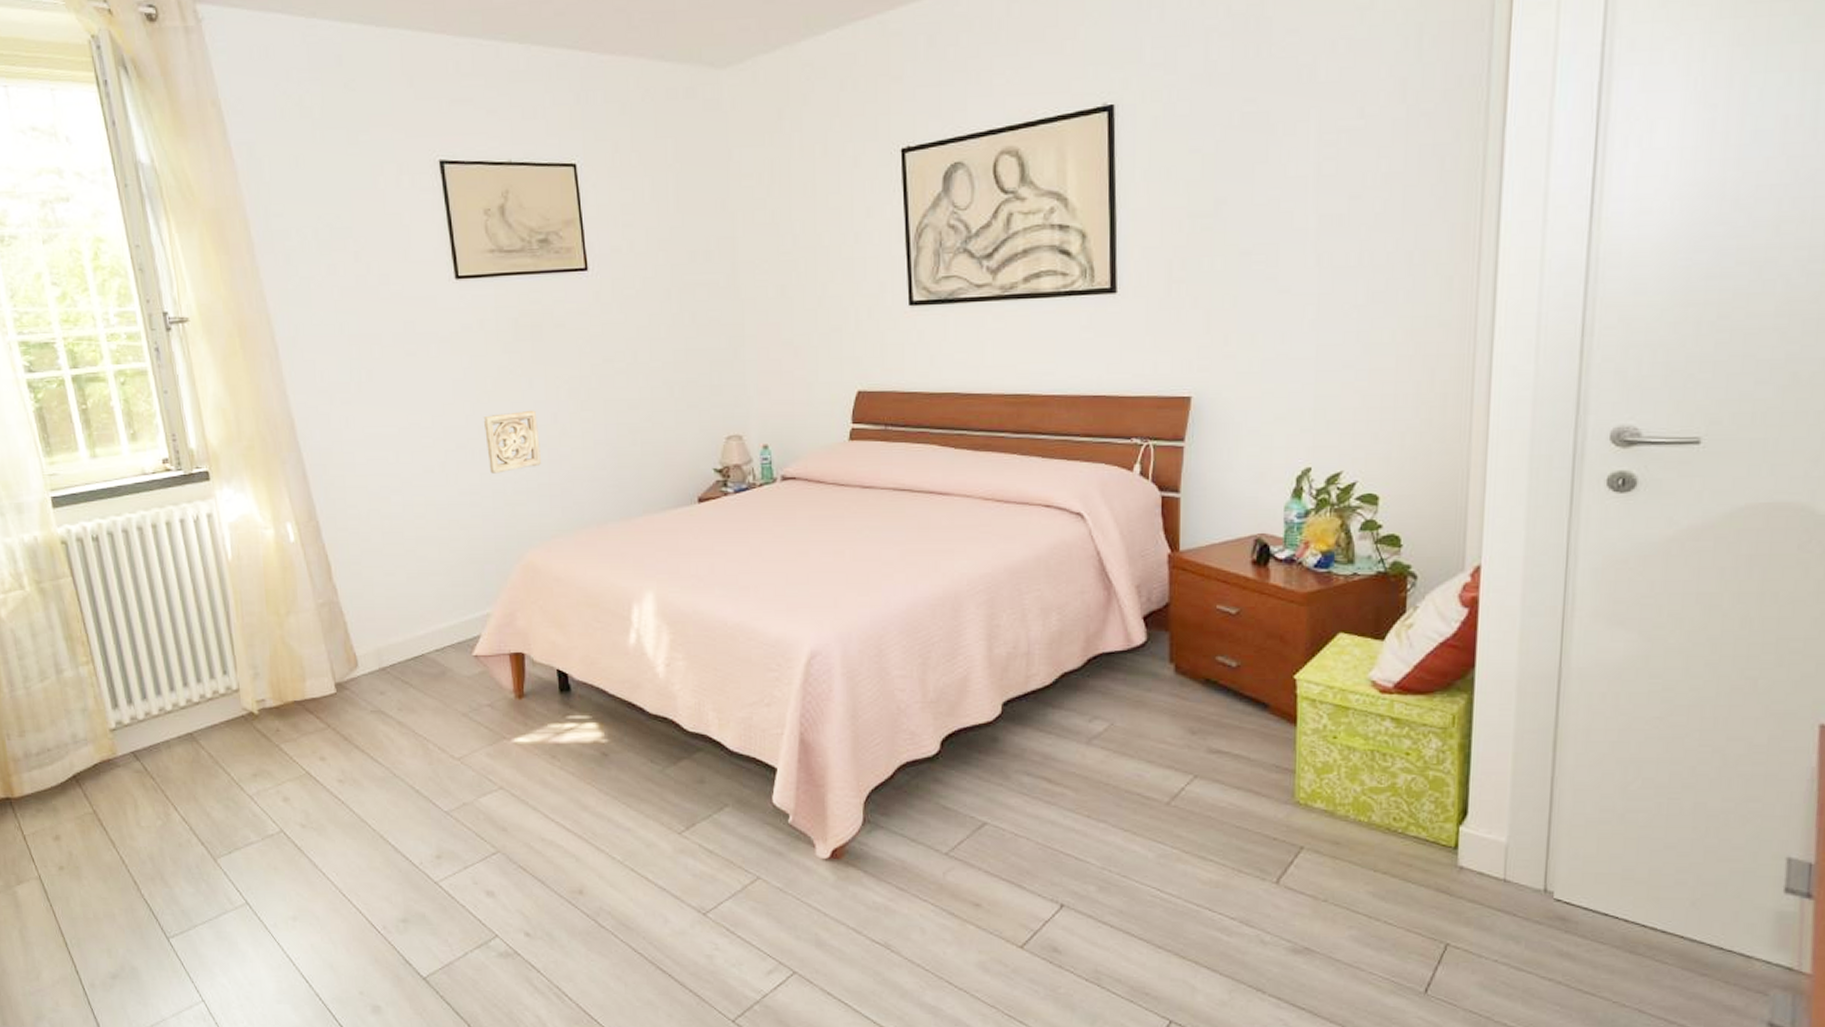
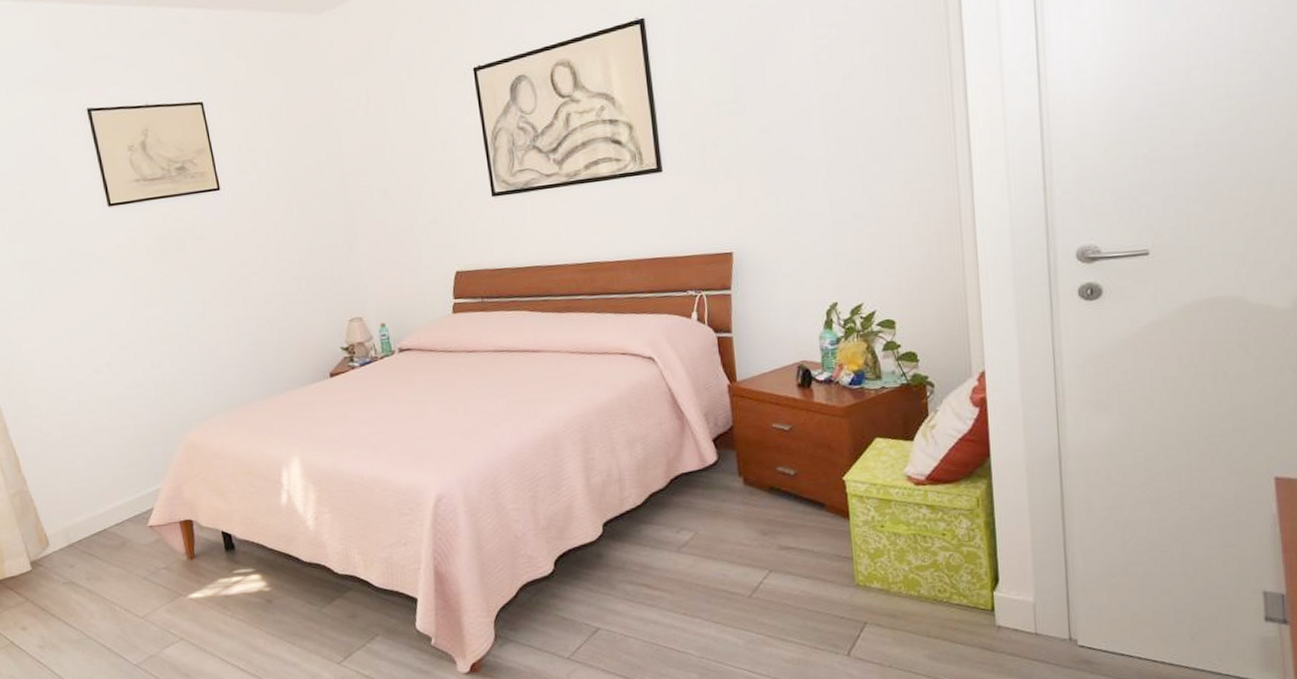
wall ornament: present [483,410,541,474] -> none [141,311,194,369]

